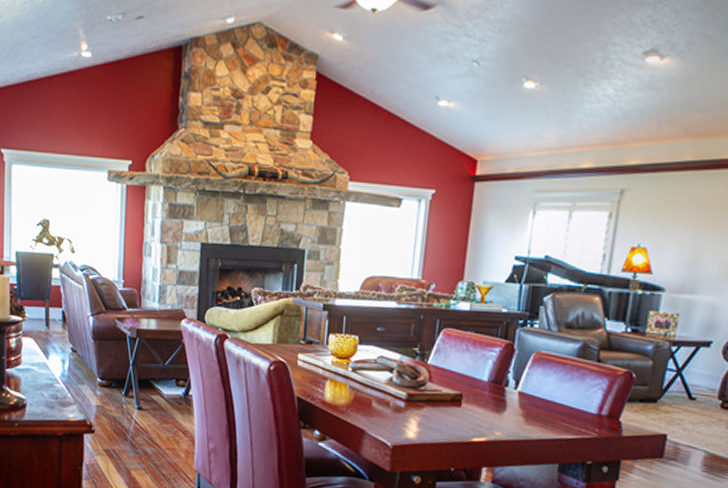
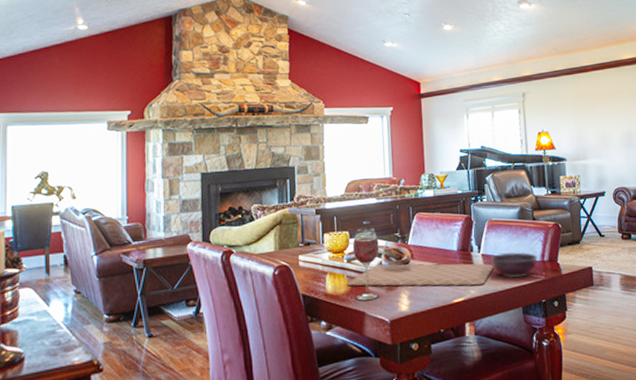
placemat: none [348,380,532,428] -> present [347,263,494,287]
wineglass: none [357,334,393,418] -> present [352,227,379,301]
bowl: none [529,395,593,429] -> present [491,252,538,278]

